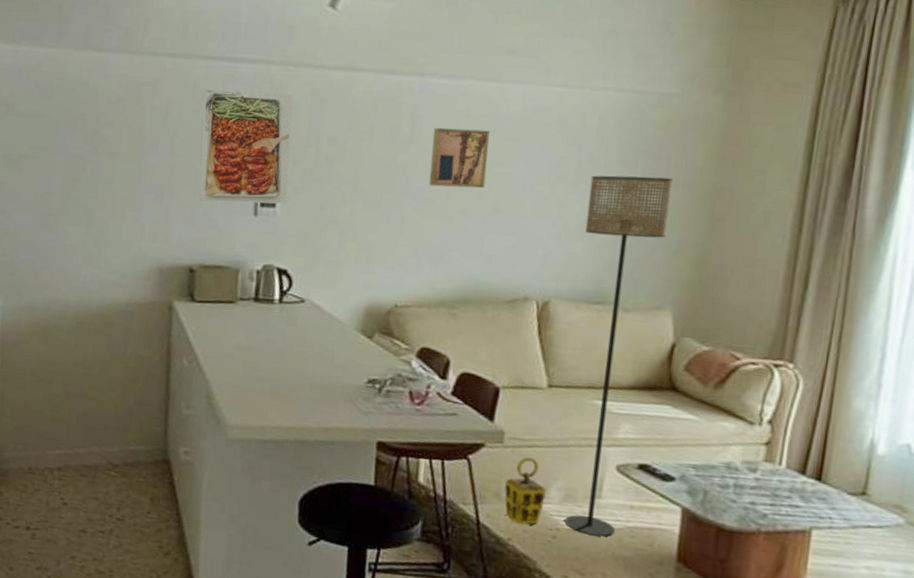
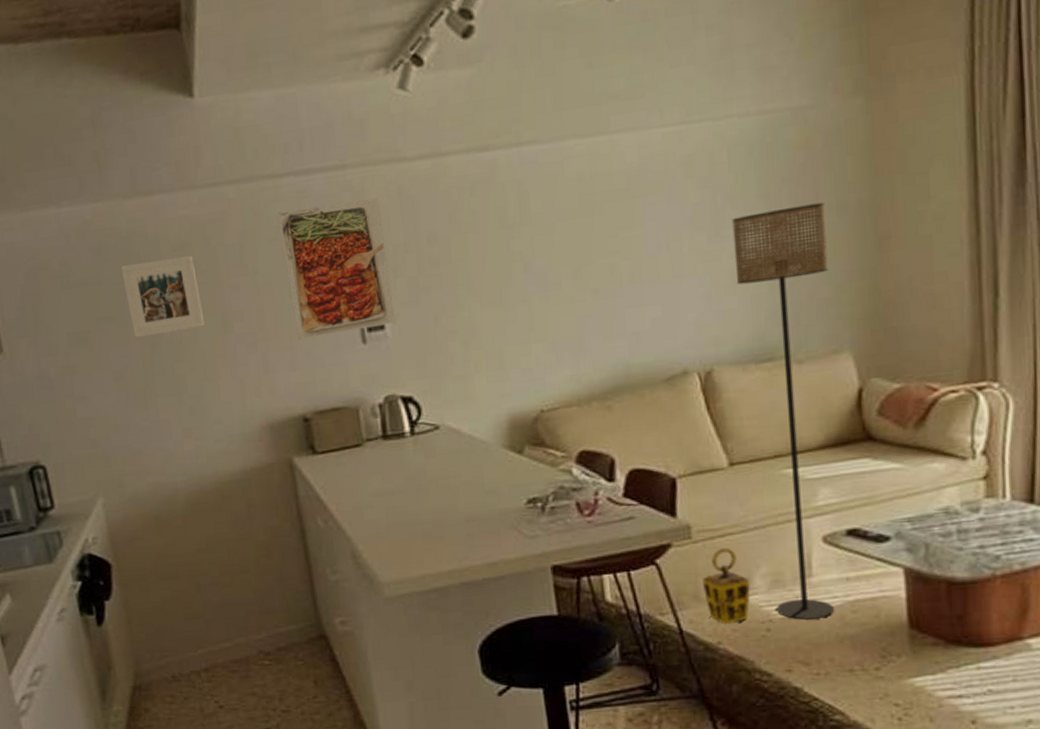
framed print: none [59,106,124,172] -> present [120,255,205,338]
wall art: present [428,127,490,189] -> none [544,192,614,269]

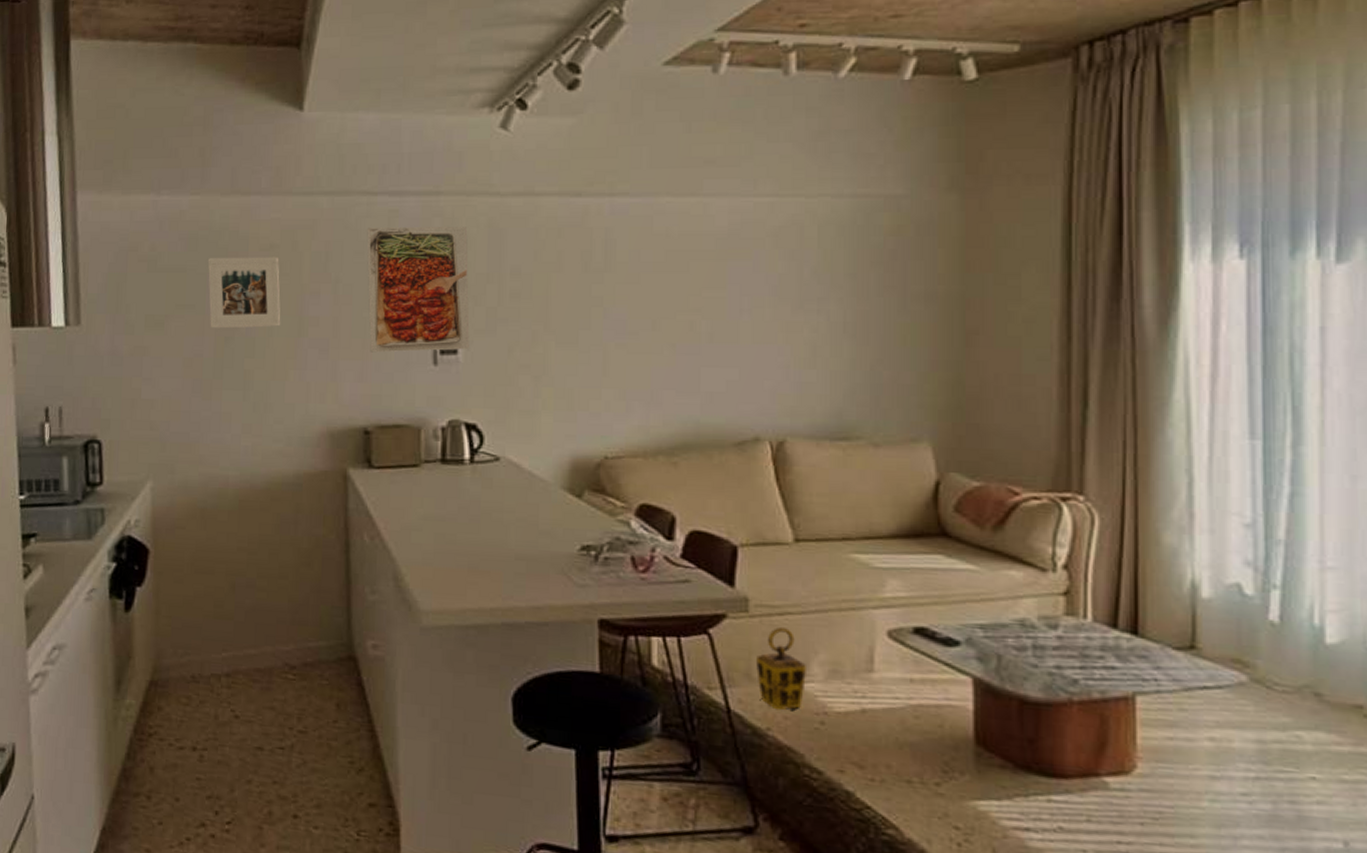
floor lamp: present [732,202,835,620] -> none [817,290,914,720]

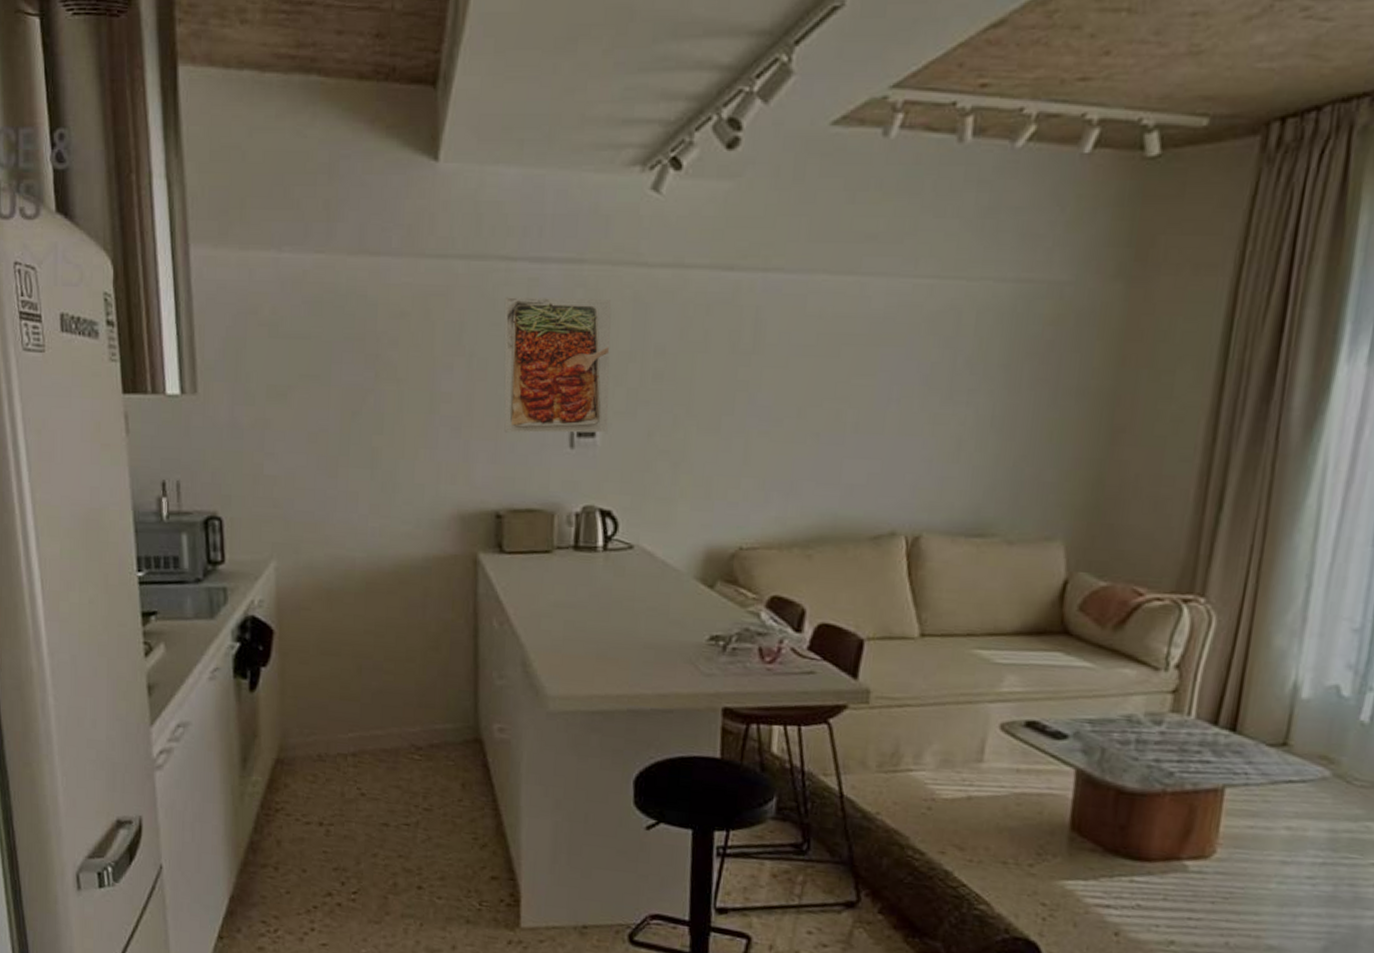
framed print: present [207,257,281,329] -> none [333,324,411,403]
lantern: present [756,626,806,711] -> none [871,718,920,796]

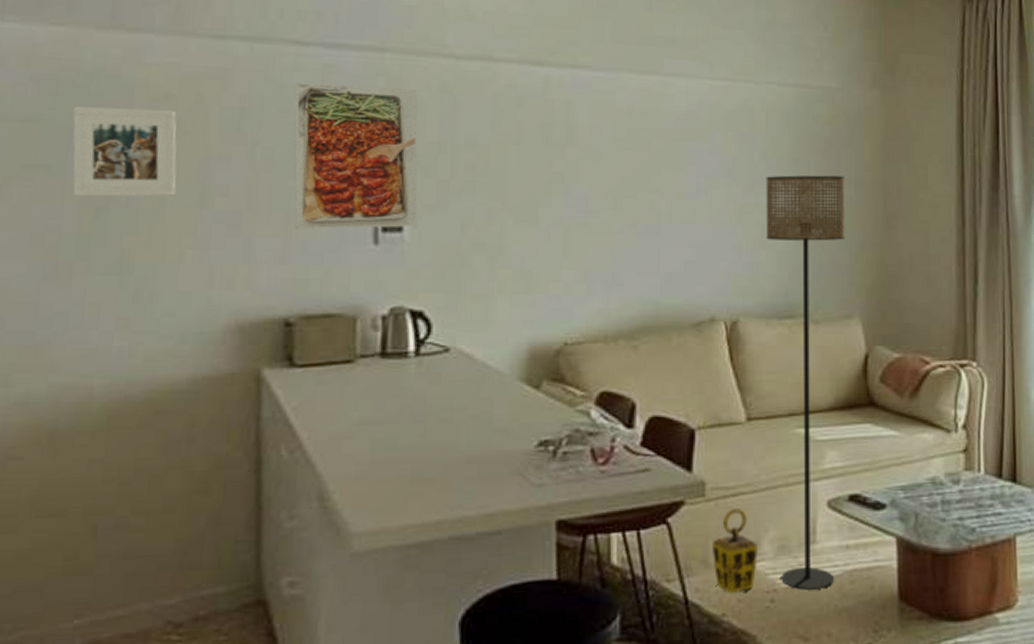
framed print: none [333,324,411,403] -> present [72,107,177,197]
lantern: none [871,718,920,796] -> present [713,507,758,594]
floor lamp: none [941,382,1066,806] -> present [766,175,846,590]

